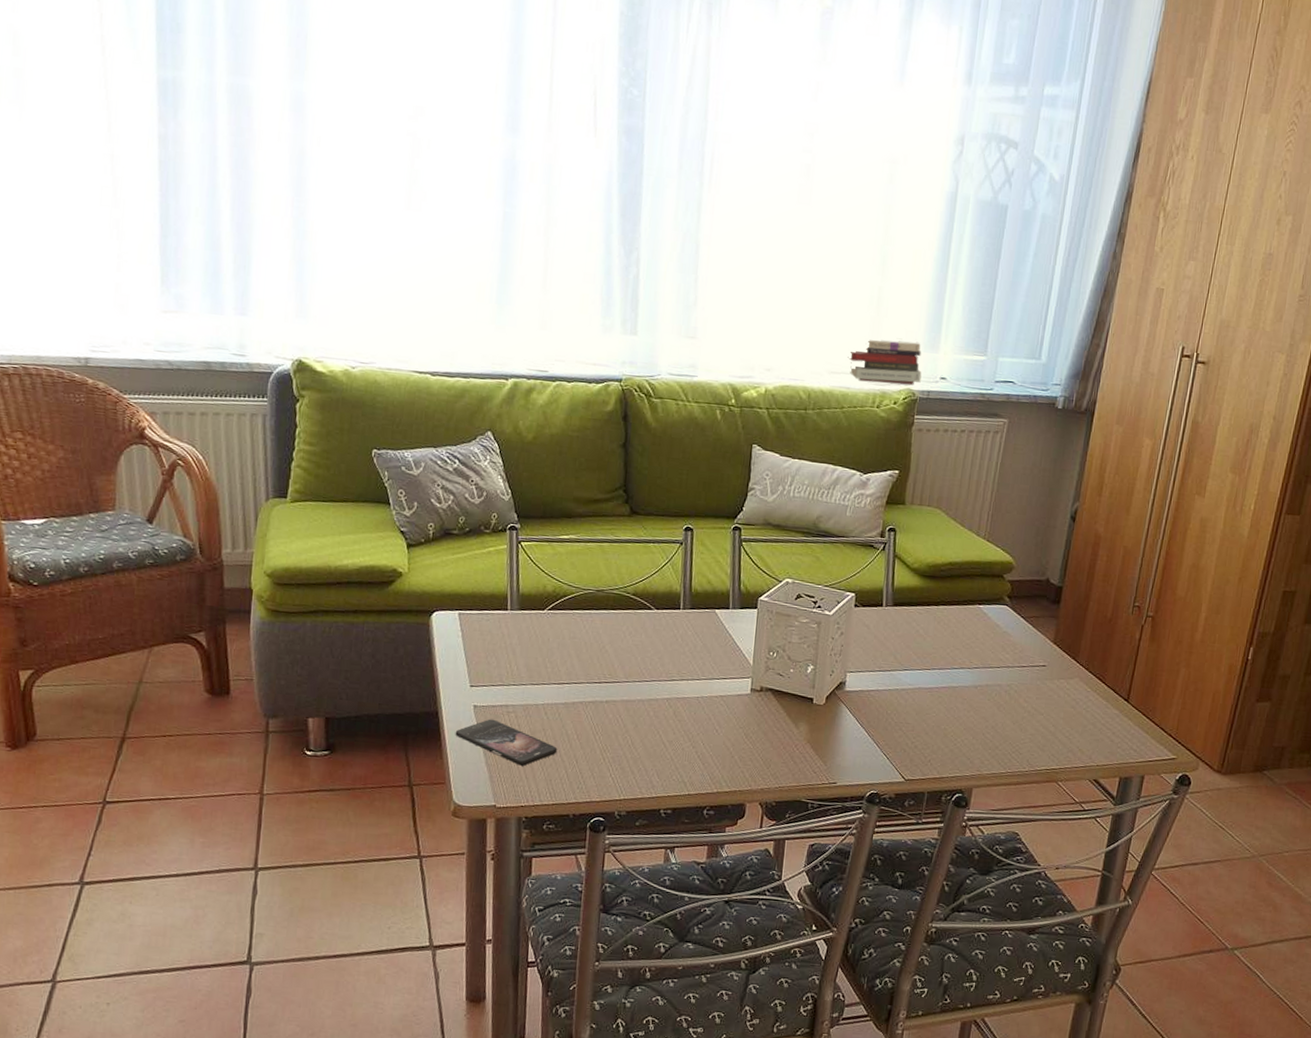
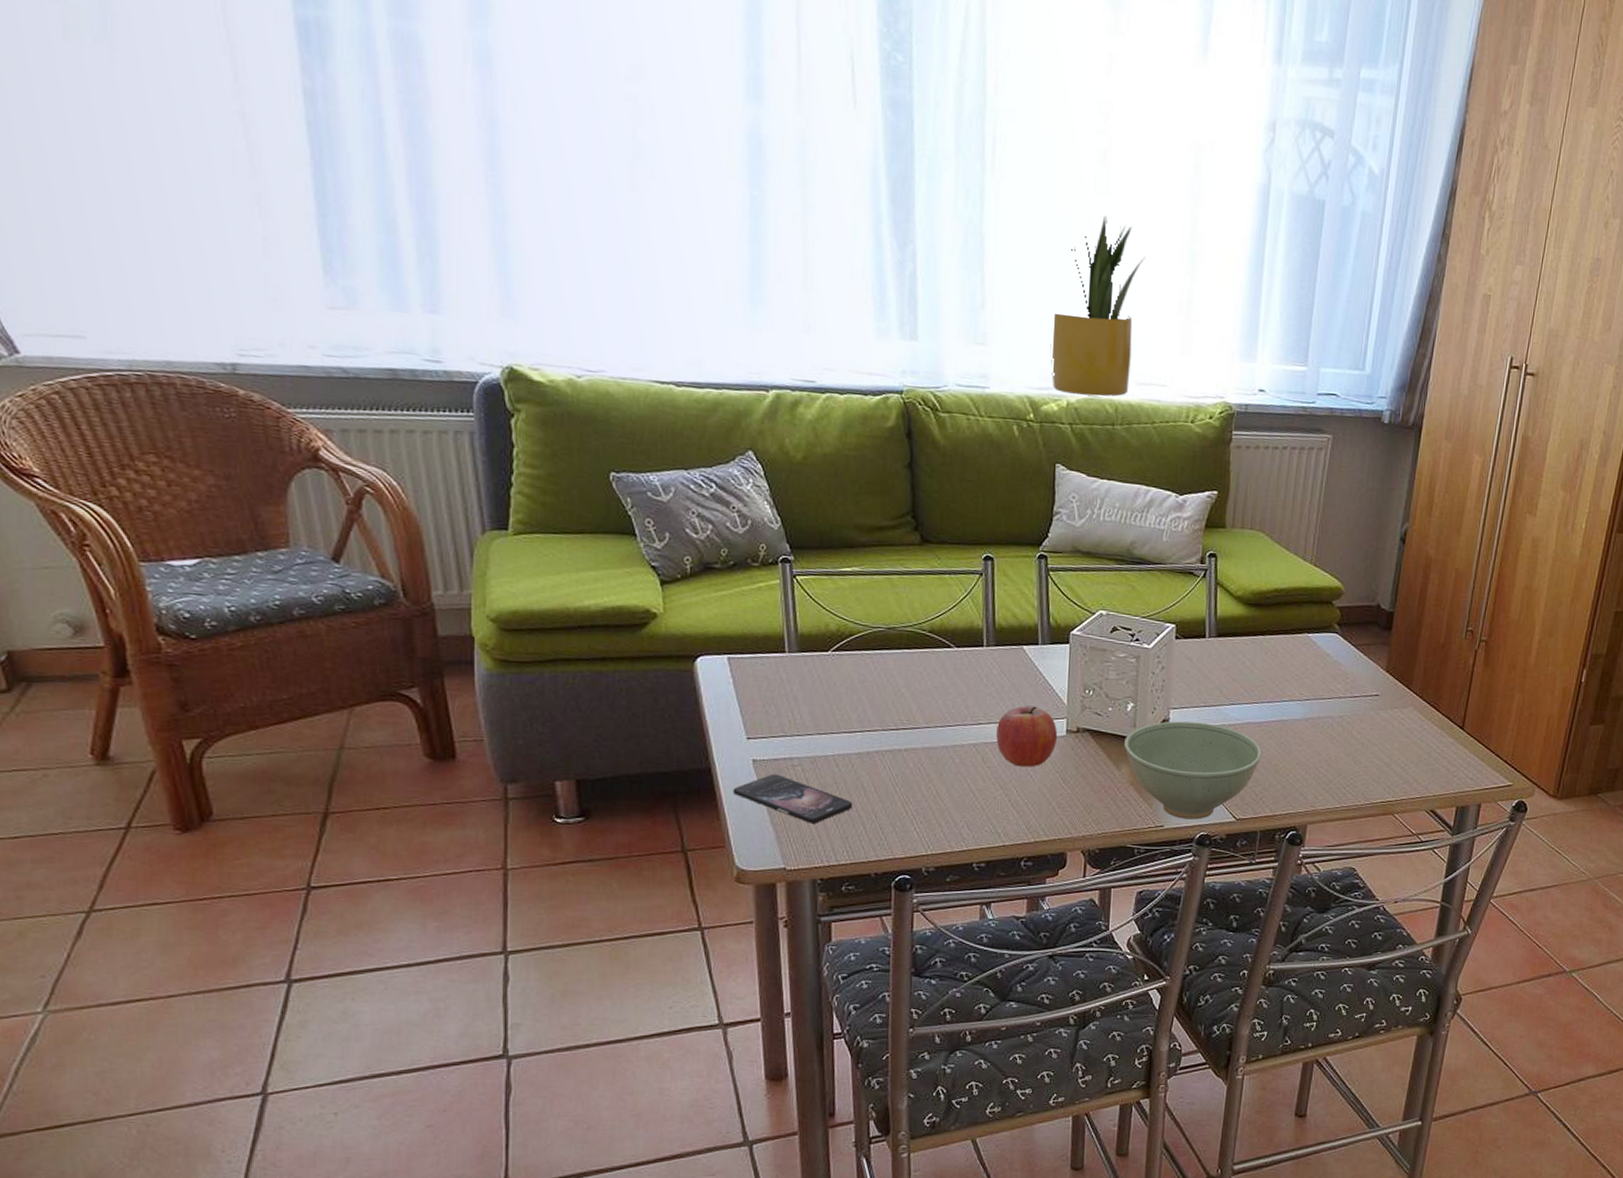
fruit: none [687,664,743,722] -> present [996,705,1058,767]
planter: none [752,223,841,385] -> present [1050,216,1145,397]
bowl: none [803,684,933,779] -> present [1124,721,1263,820]
books: present [848,338,922,386] -> none [1157,346,1239,399]

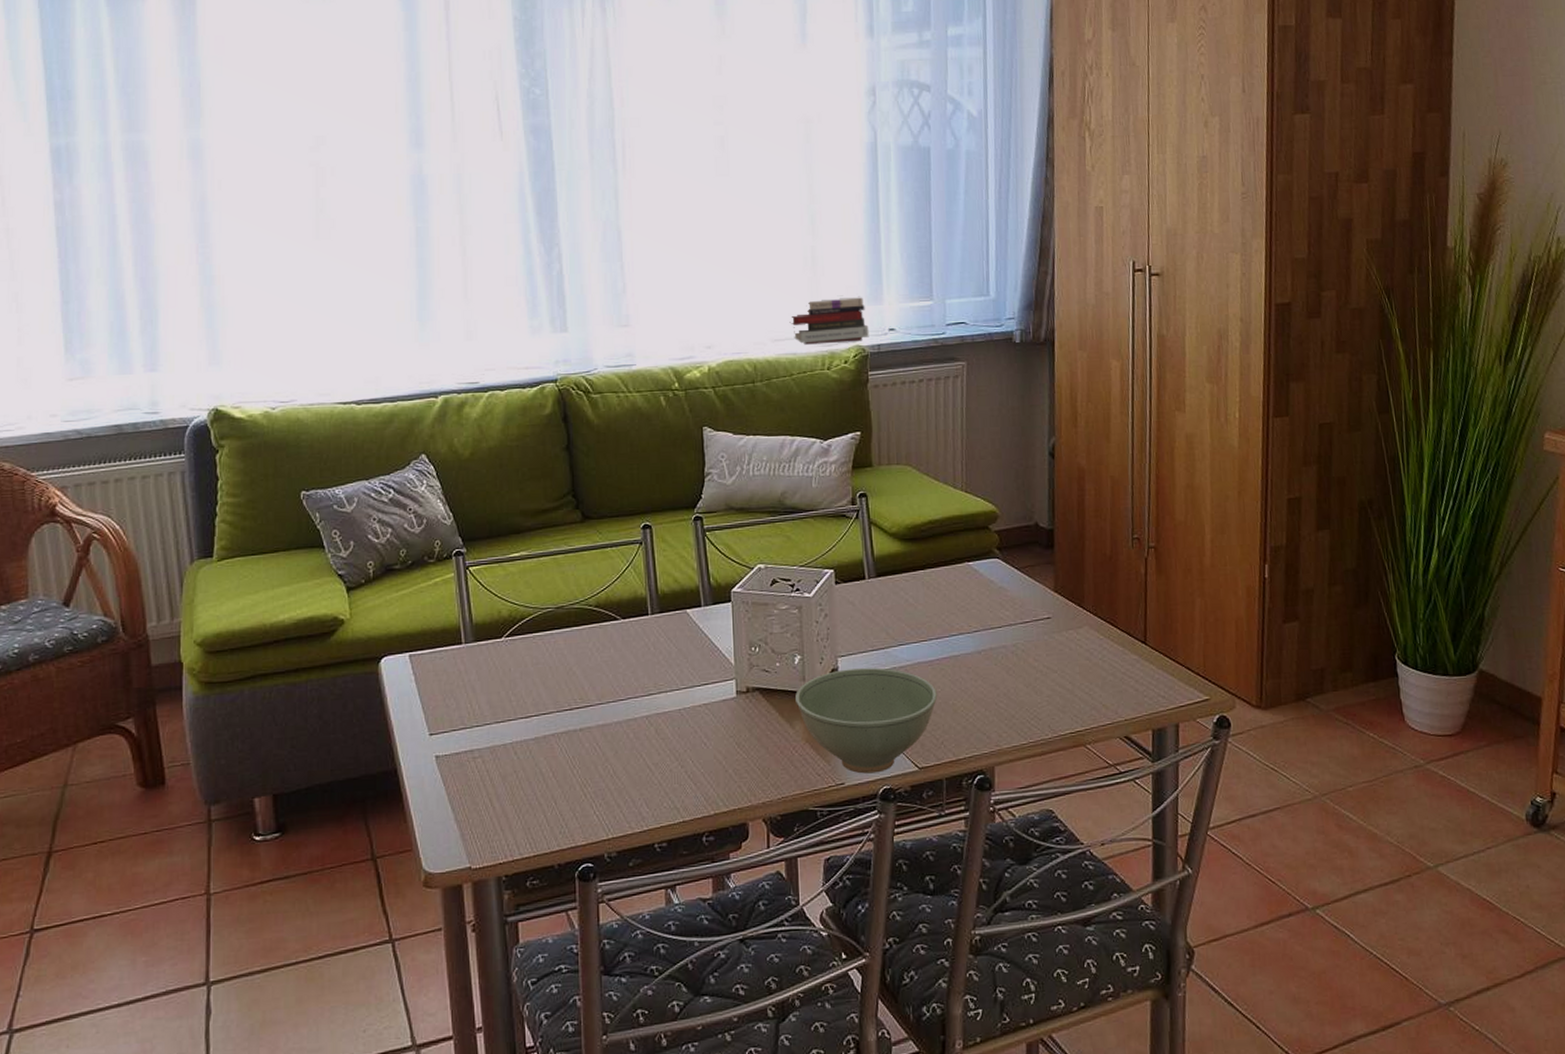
smartphone: present [733,773,853,824] -> none [418,768,533,817]
fruit: present [996,705,1058,767] -> none [667,670,728,735]
planter: present [1050,216,1145,397] -> none [688,194,768,360]
books: none [1157,346,1239,399] -> present [789,295,869,345]

